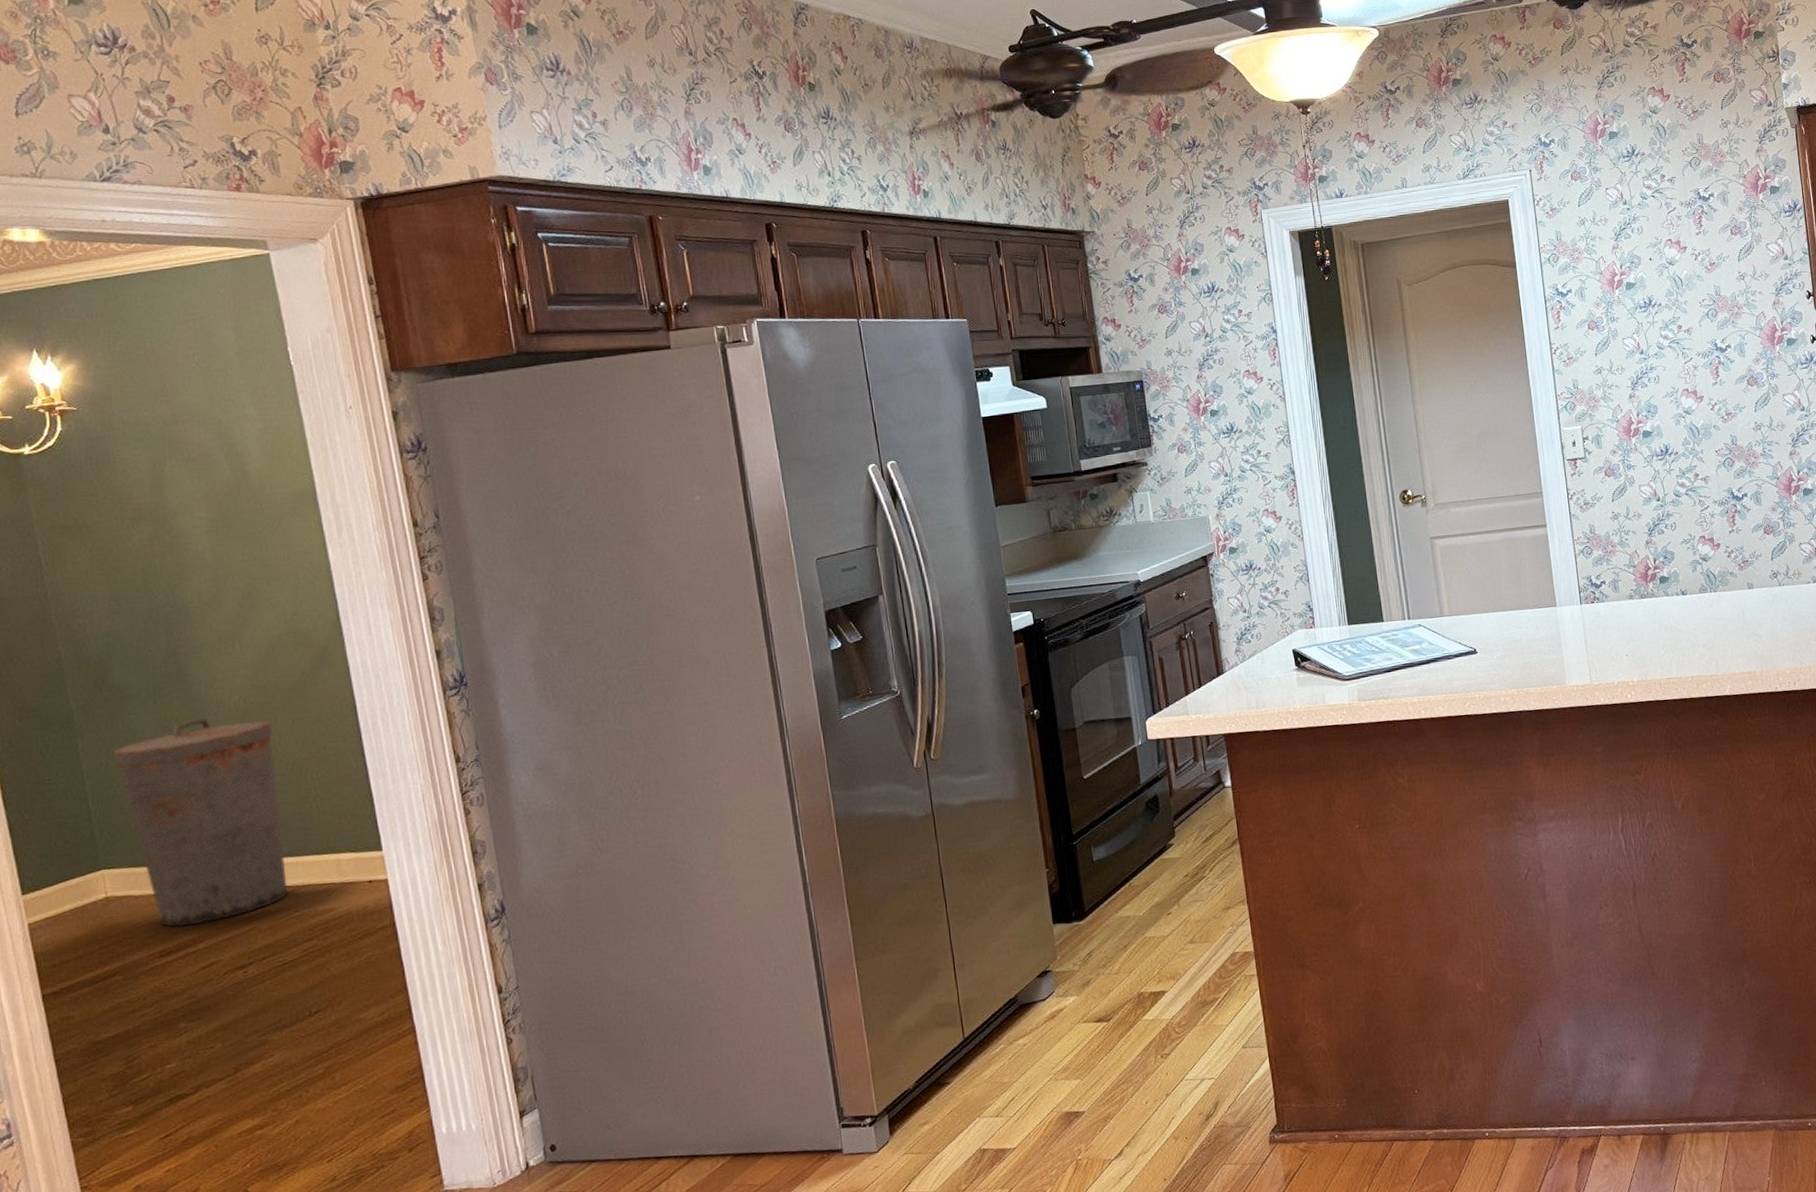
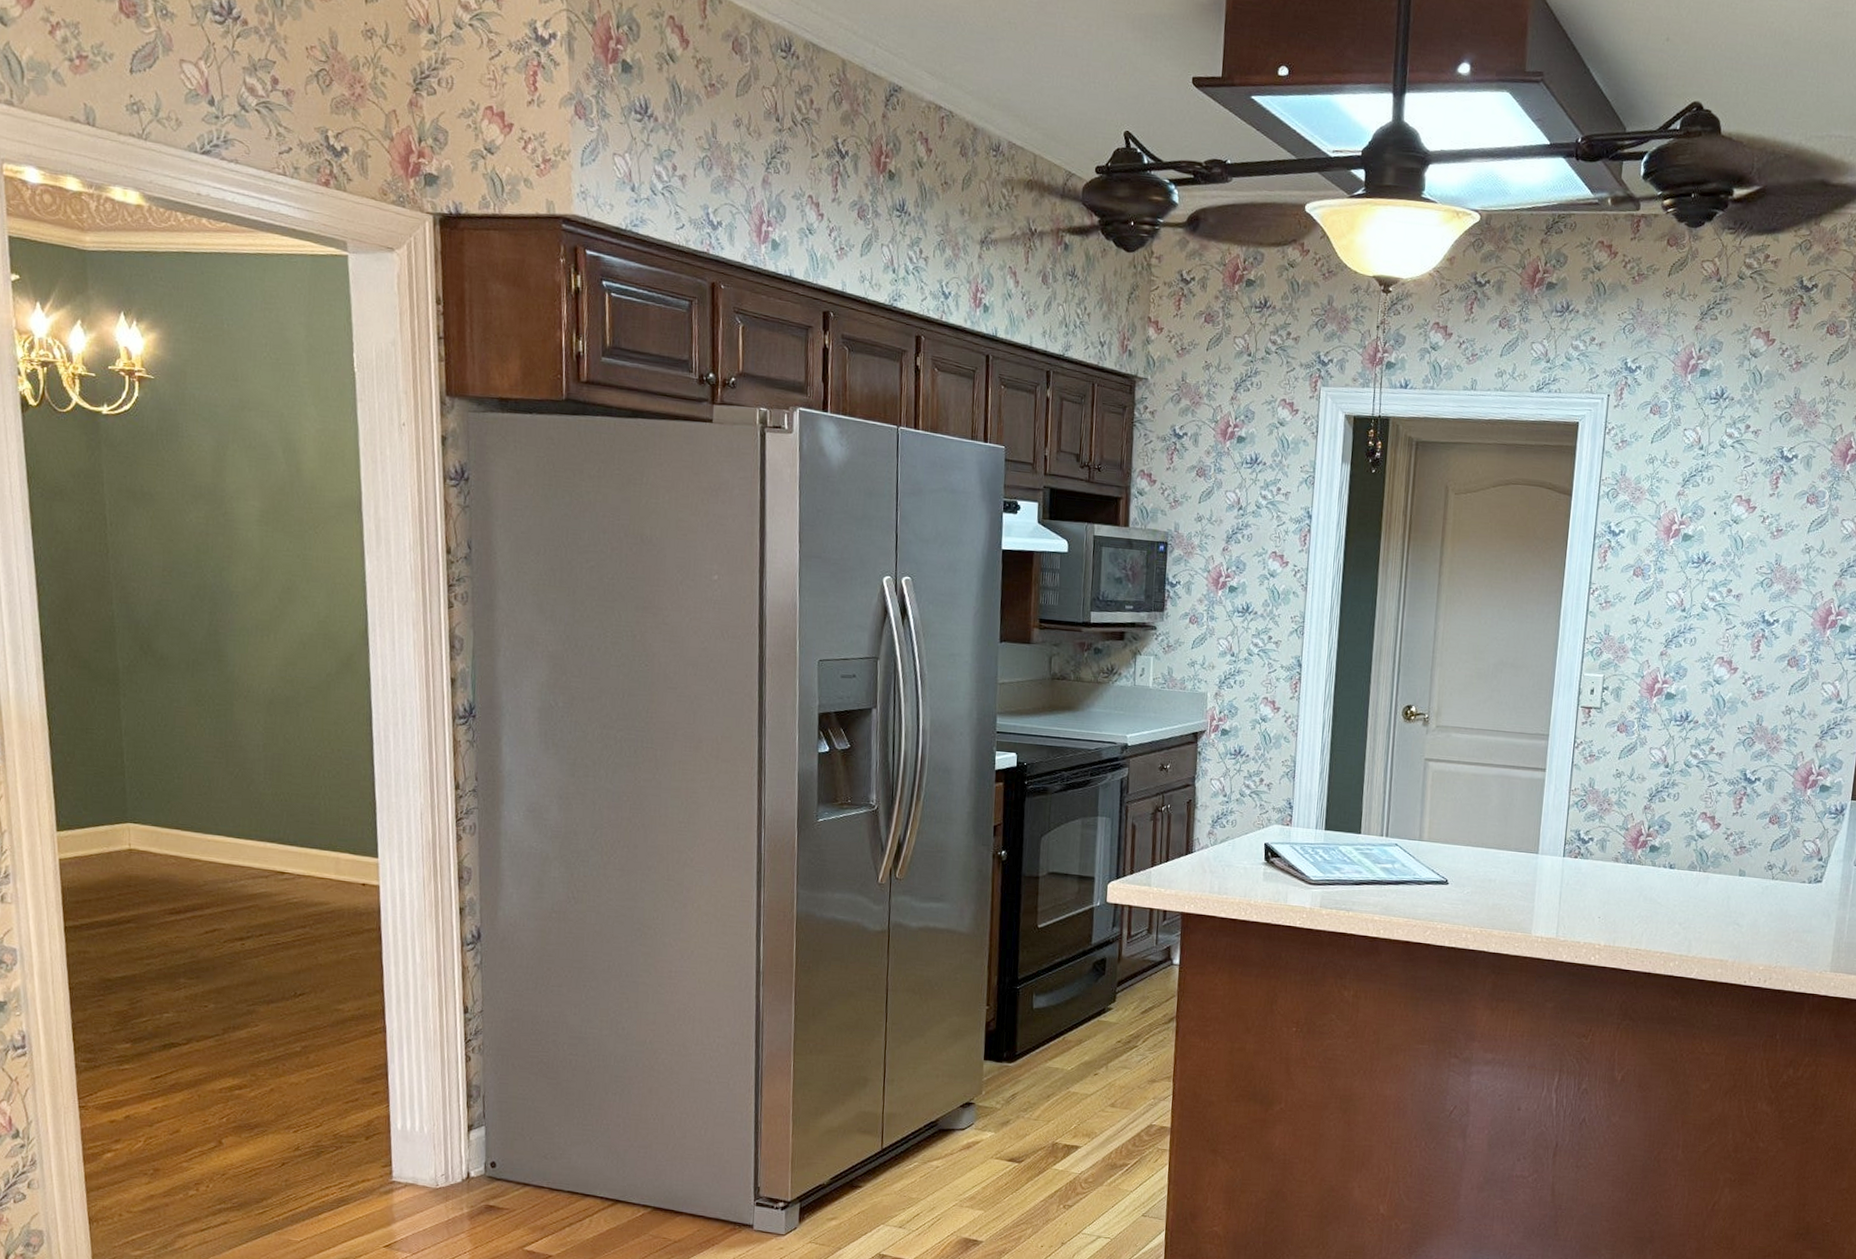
trash can: present [112,717,288,927] -> none [150,699,294,892]

